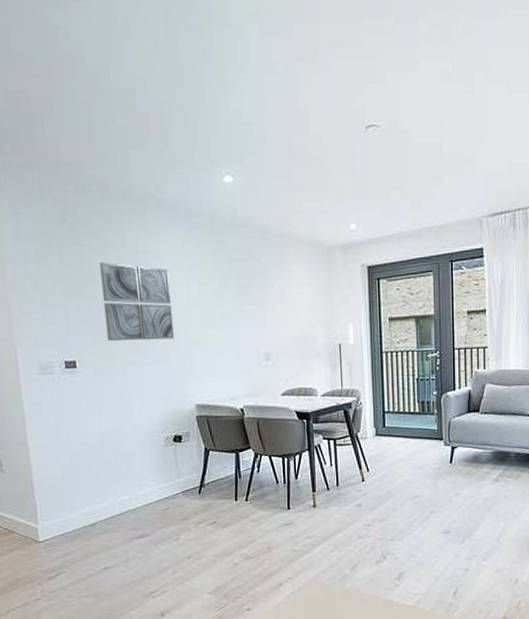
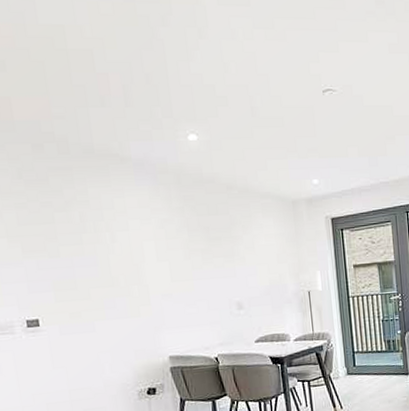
wall art: present [99,262,174,342] -> none [61,219,144,298]

